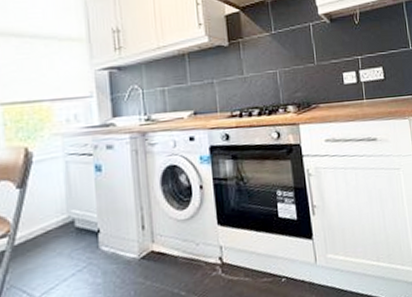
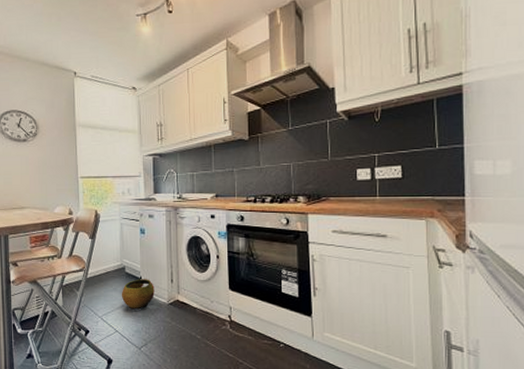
clay pot: none [69,230,120,277] -> present [121,279,155,310]

